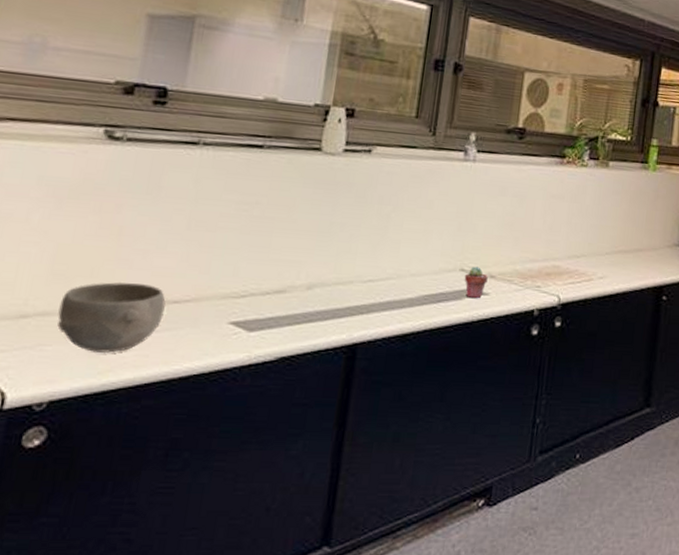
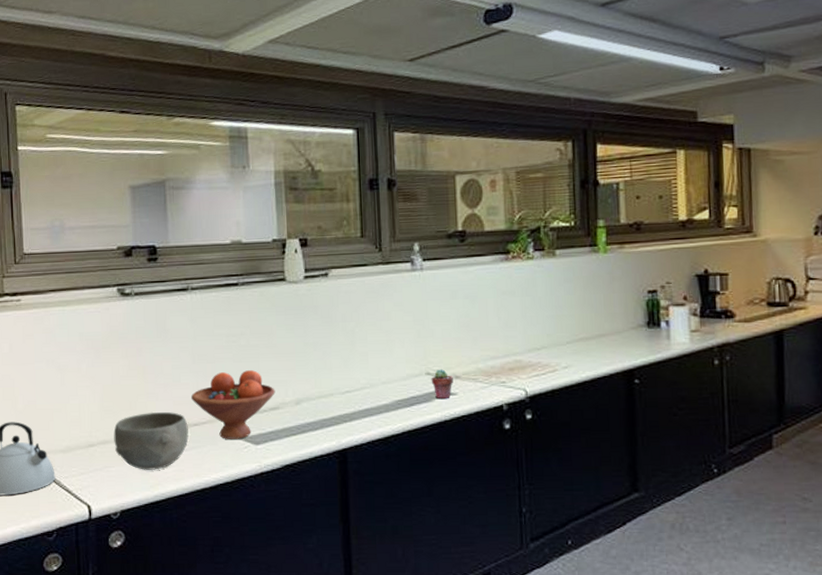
fruit bowl: none [175,244,285,323] -> present [190,370,276,439]

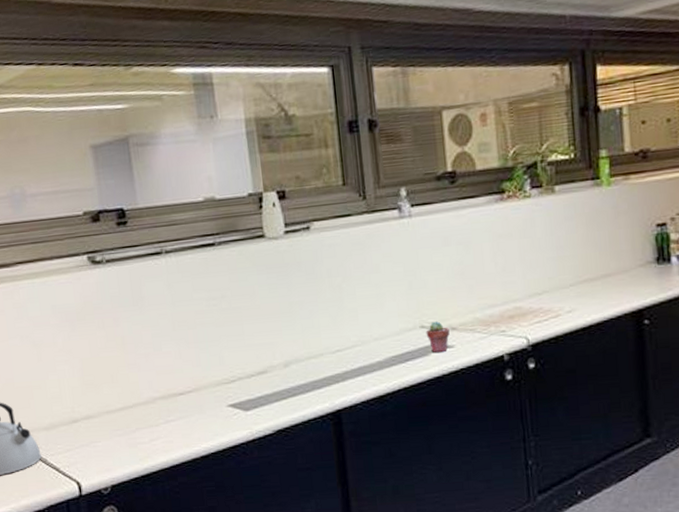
bowl: present [113,411,189,471] -> none [96,382,175,444]
fruit bowl: present [190,370,276,439] -> none [173,334,262,407]

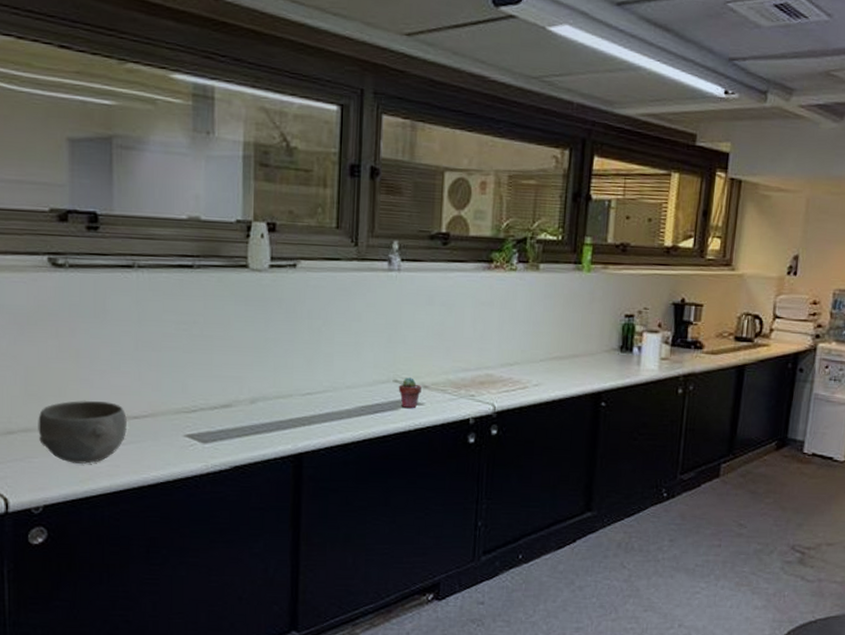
bowl: none [96,382,175,444] -> present [38,400,127,465]

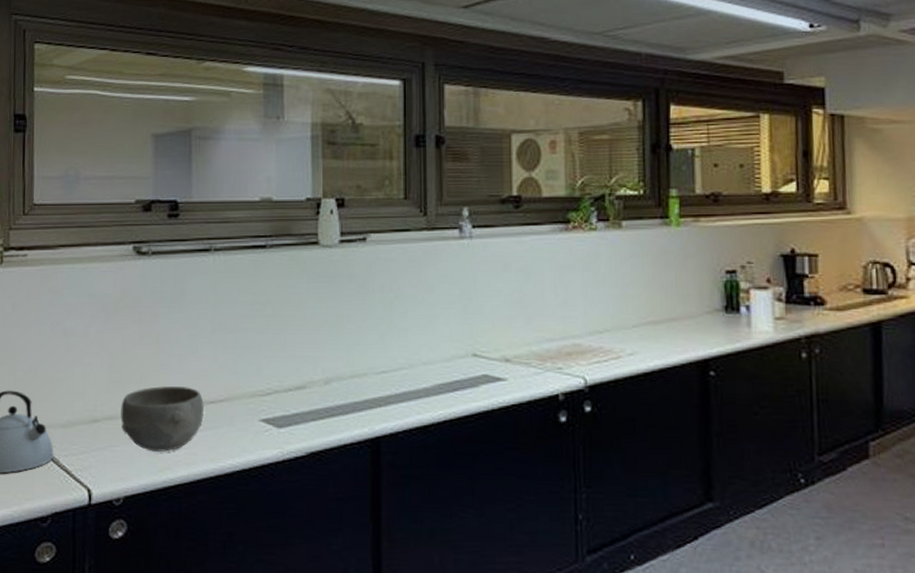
potted succulent: present [398,377,422,409] -> none [478,351,503,385]

